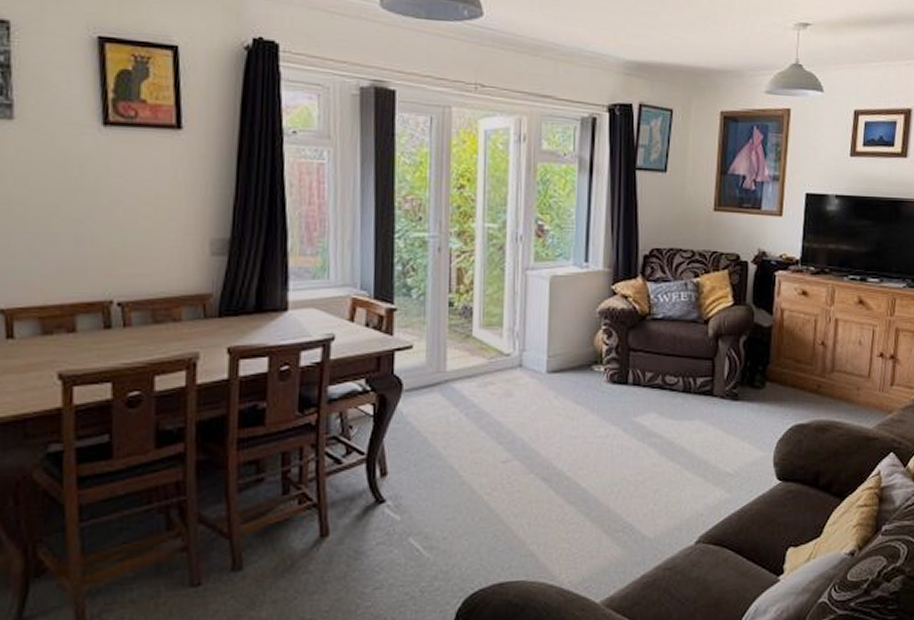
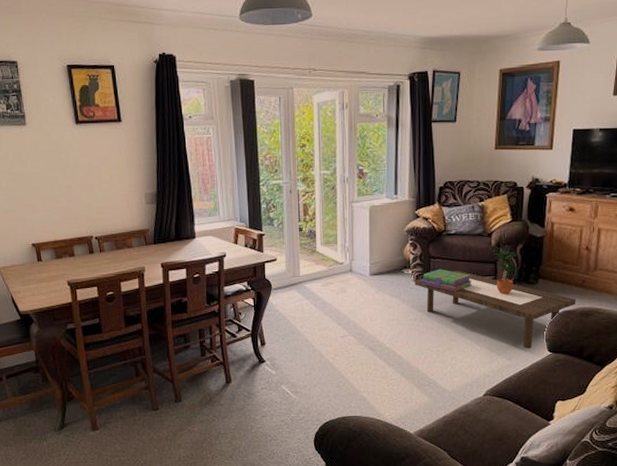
coffee table: none [608,368,811,476] -> present [415,270,576,349]
stack of books: none [617,365,683,398] -> present [421,269,472,292]
potted plant: none [708,334,742,403] -> present [491,243,519,295]

